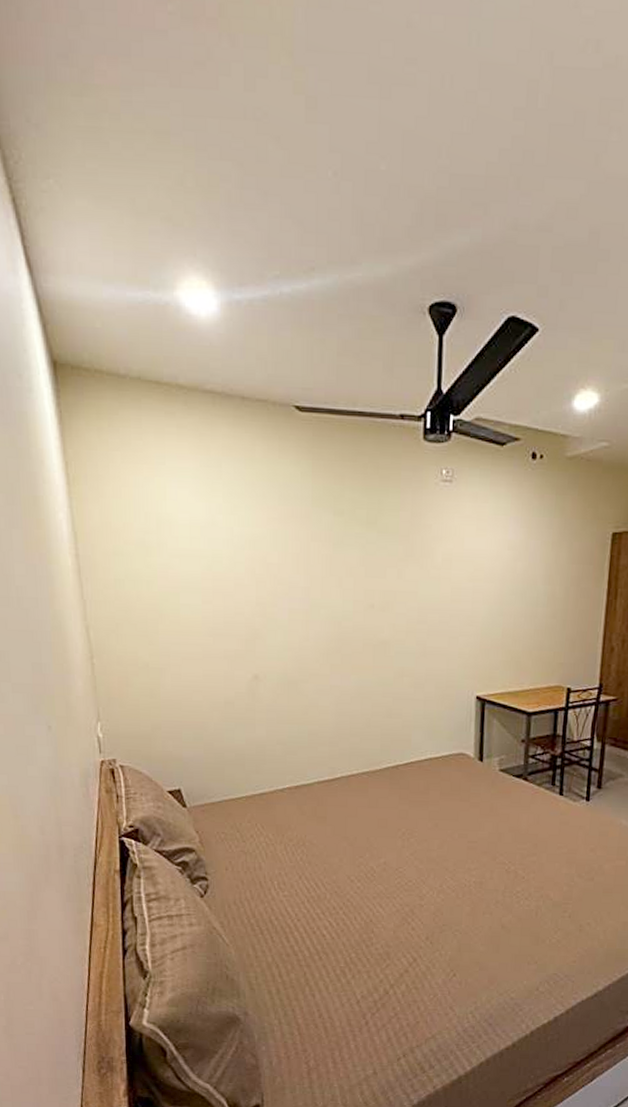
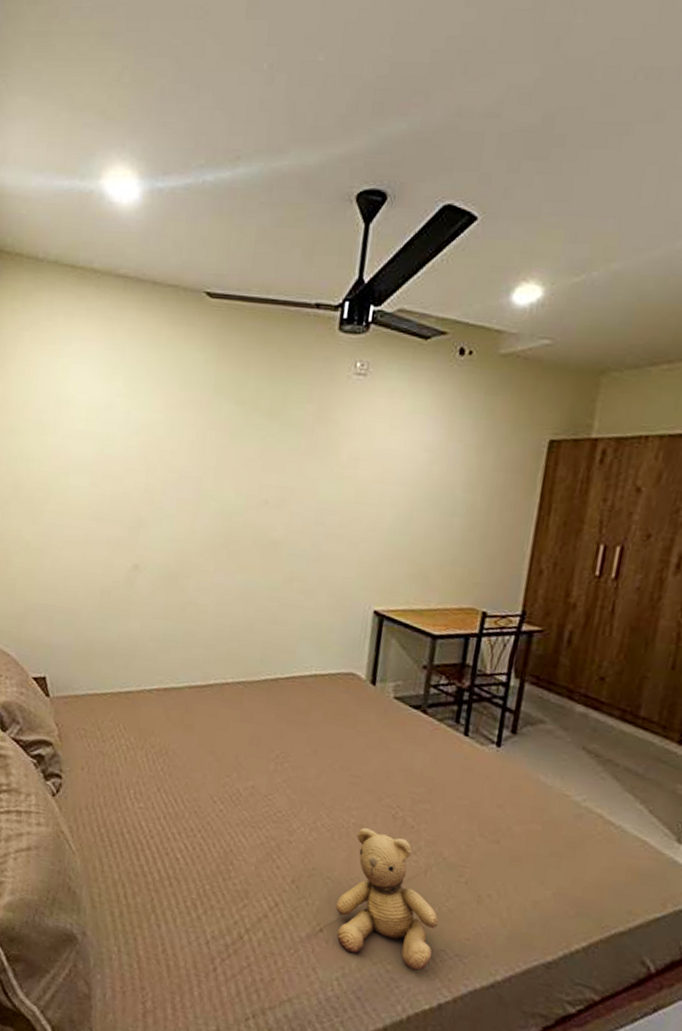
teddy bear: none [465,884,550,995] -> present [336,828,439,971]

